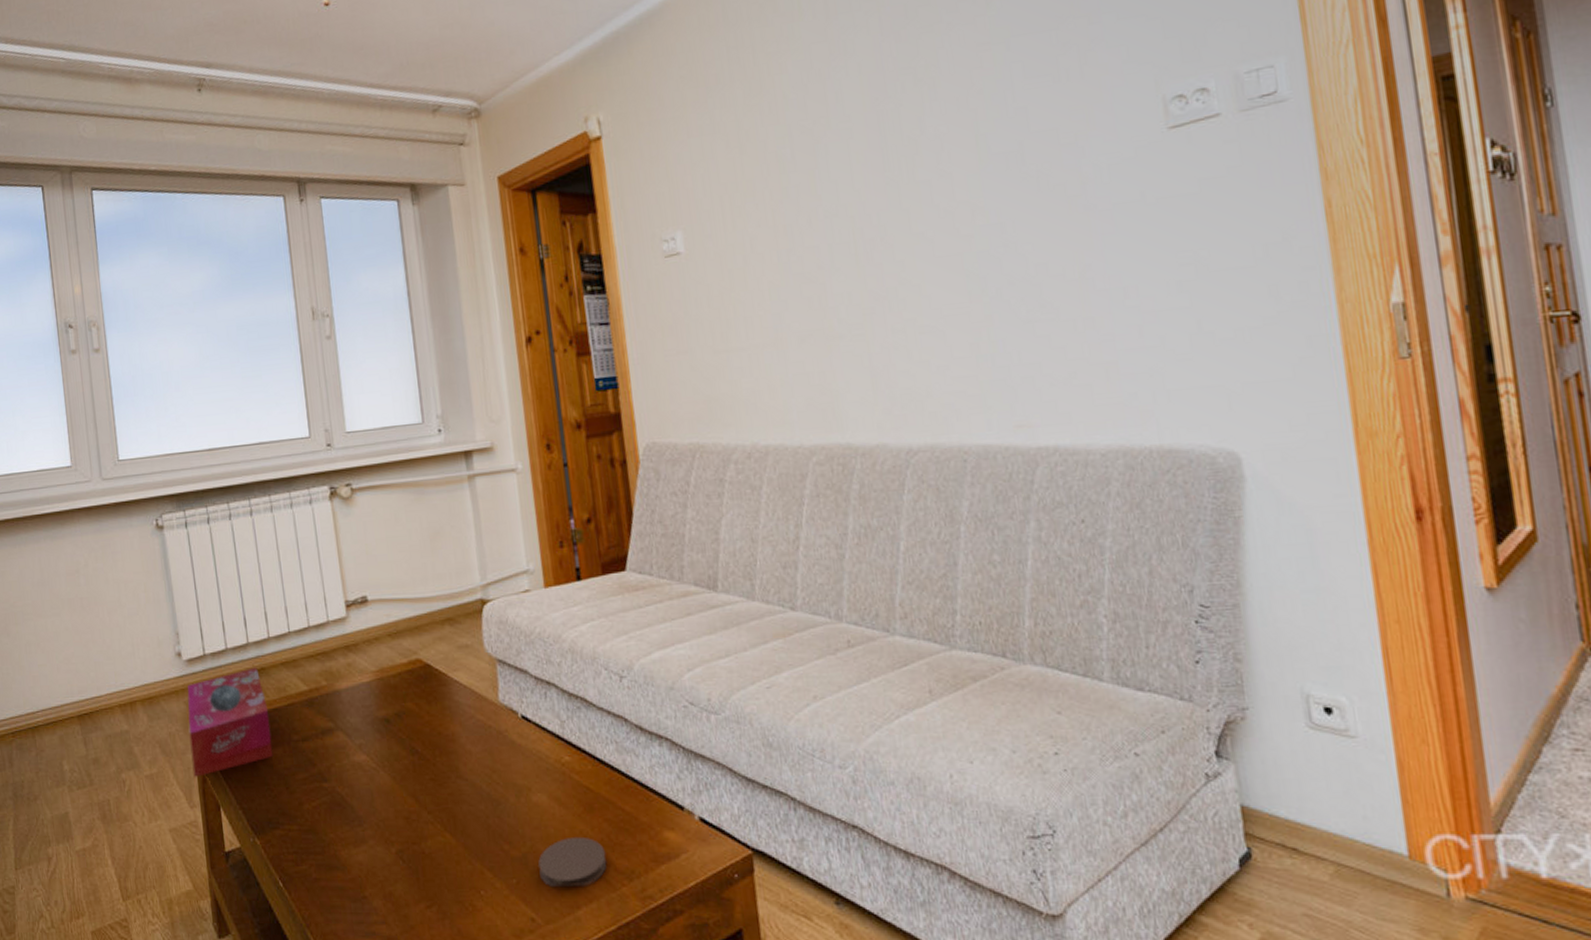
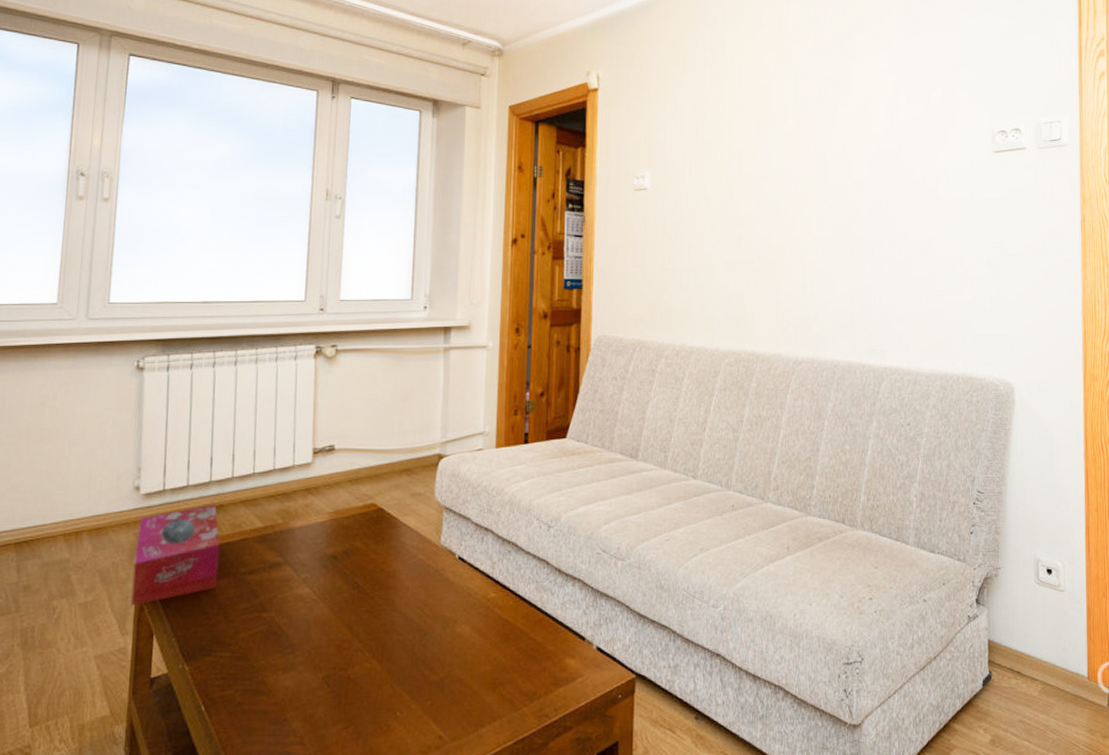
coaster: present [538,836,607,888] -> none [453,663,514,708]

